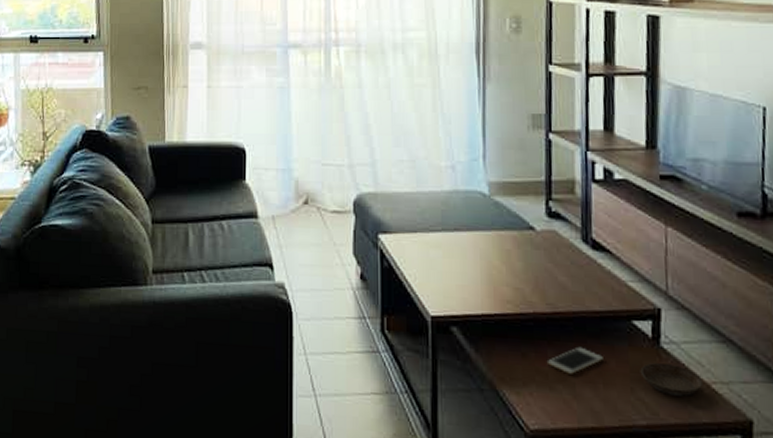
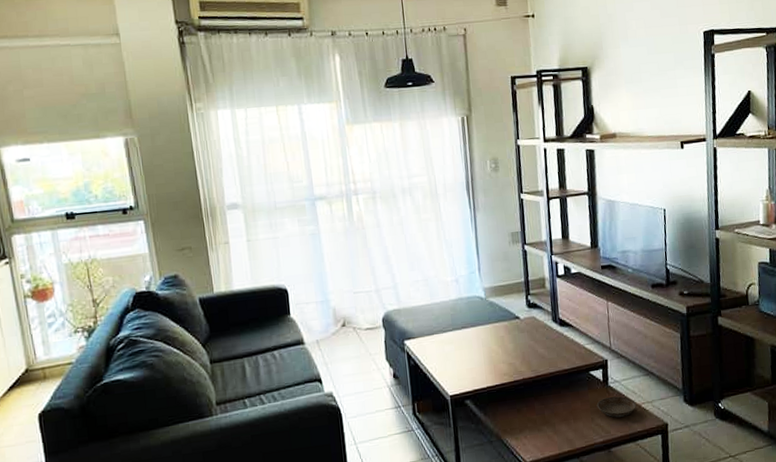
cell phone: present [546,346,603,374] -> none [534,396,572,418]

